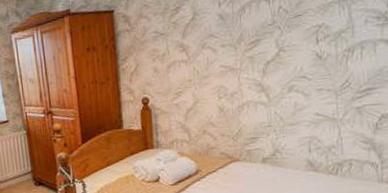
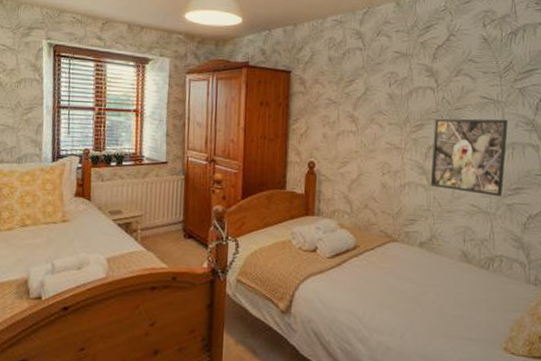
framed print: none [270,17,356,103] -> present [430,118,509,197]

